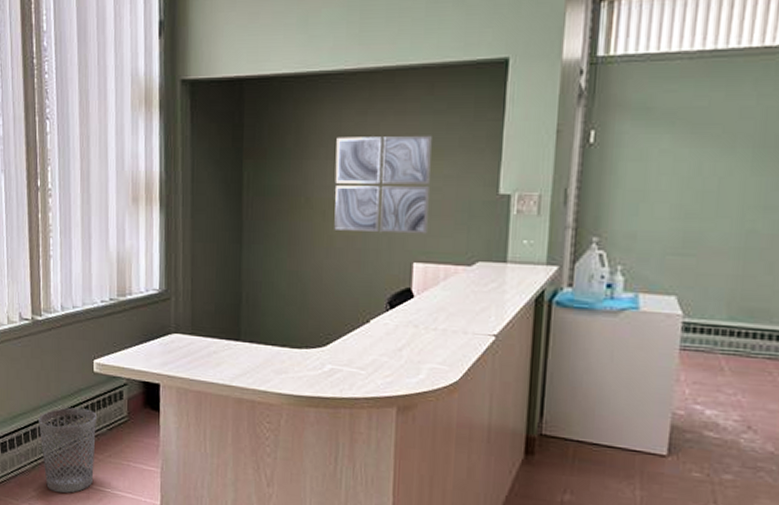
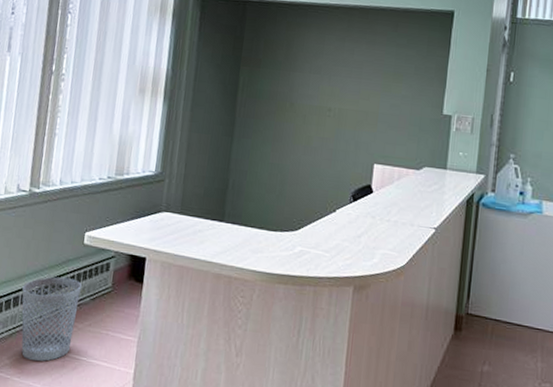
wall art: present [334,135,432,234] -> none [312,56,394,142]

